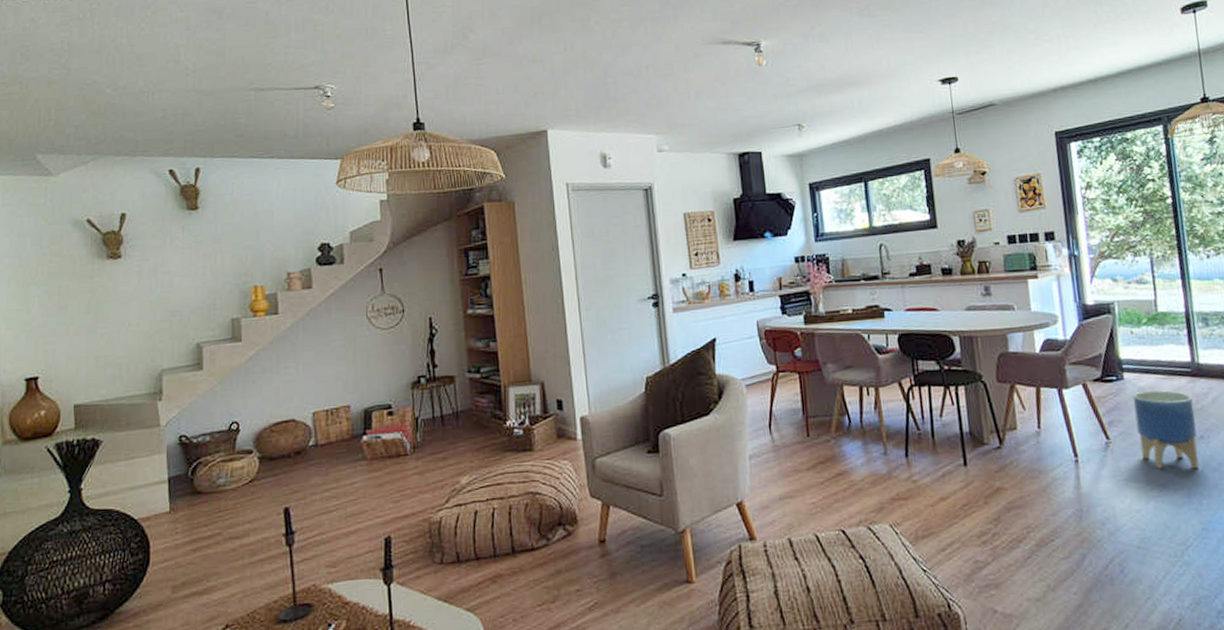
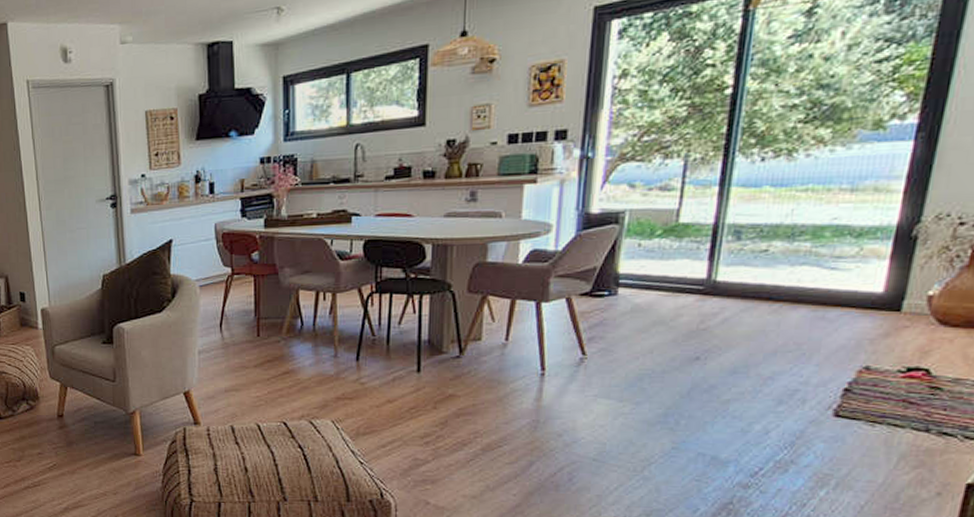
planter: present [1132,390,1199,469] -> none [620,307,697,390]

